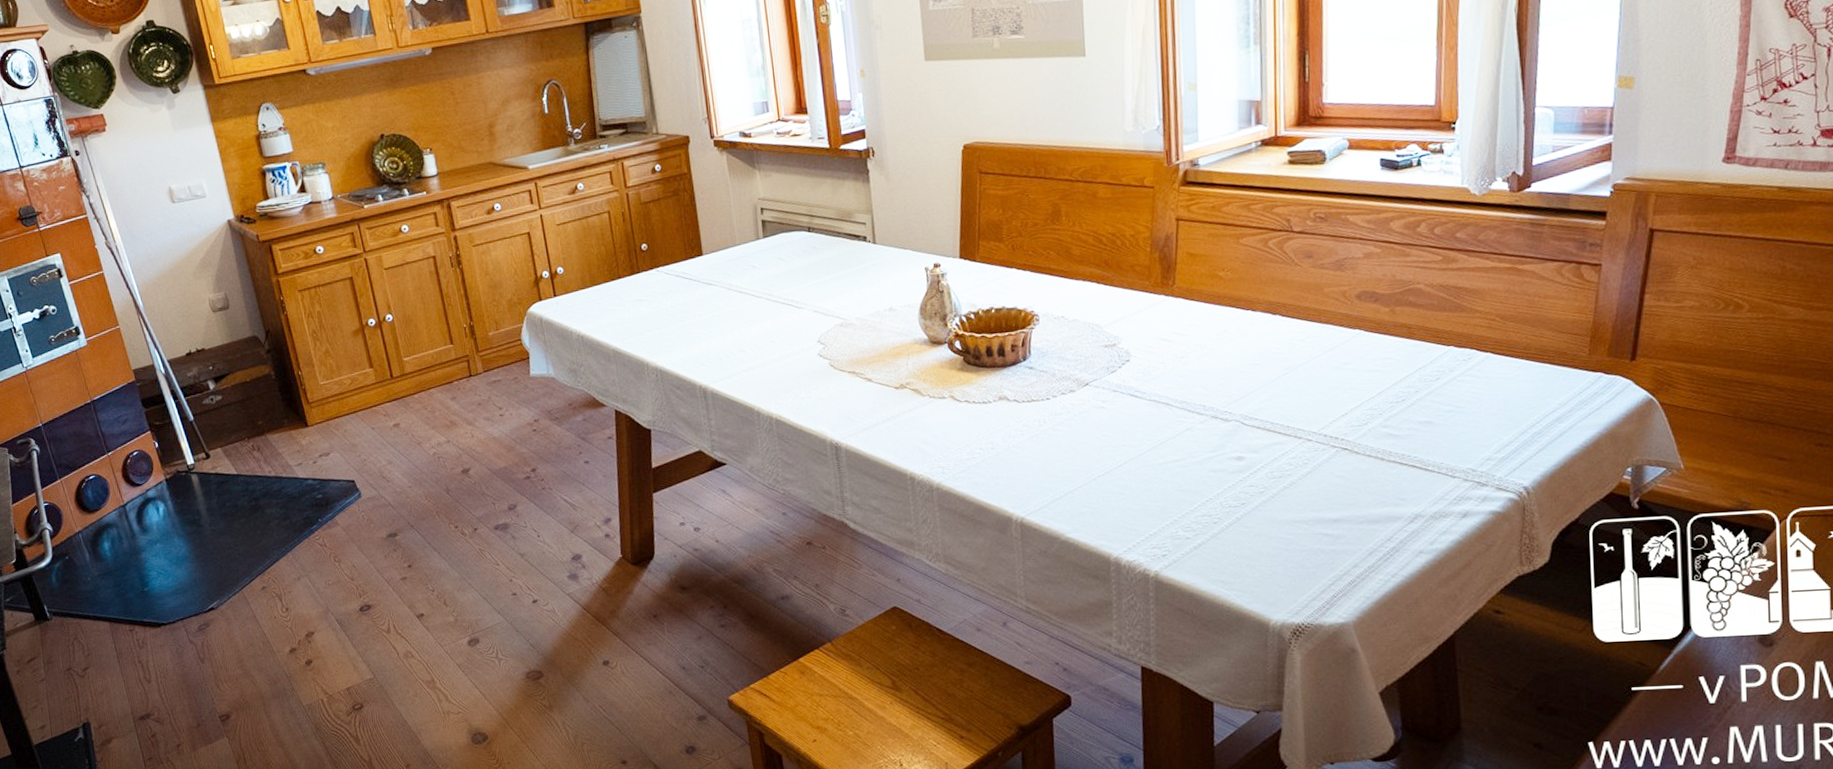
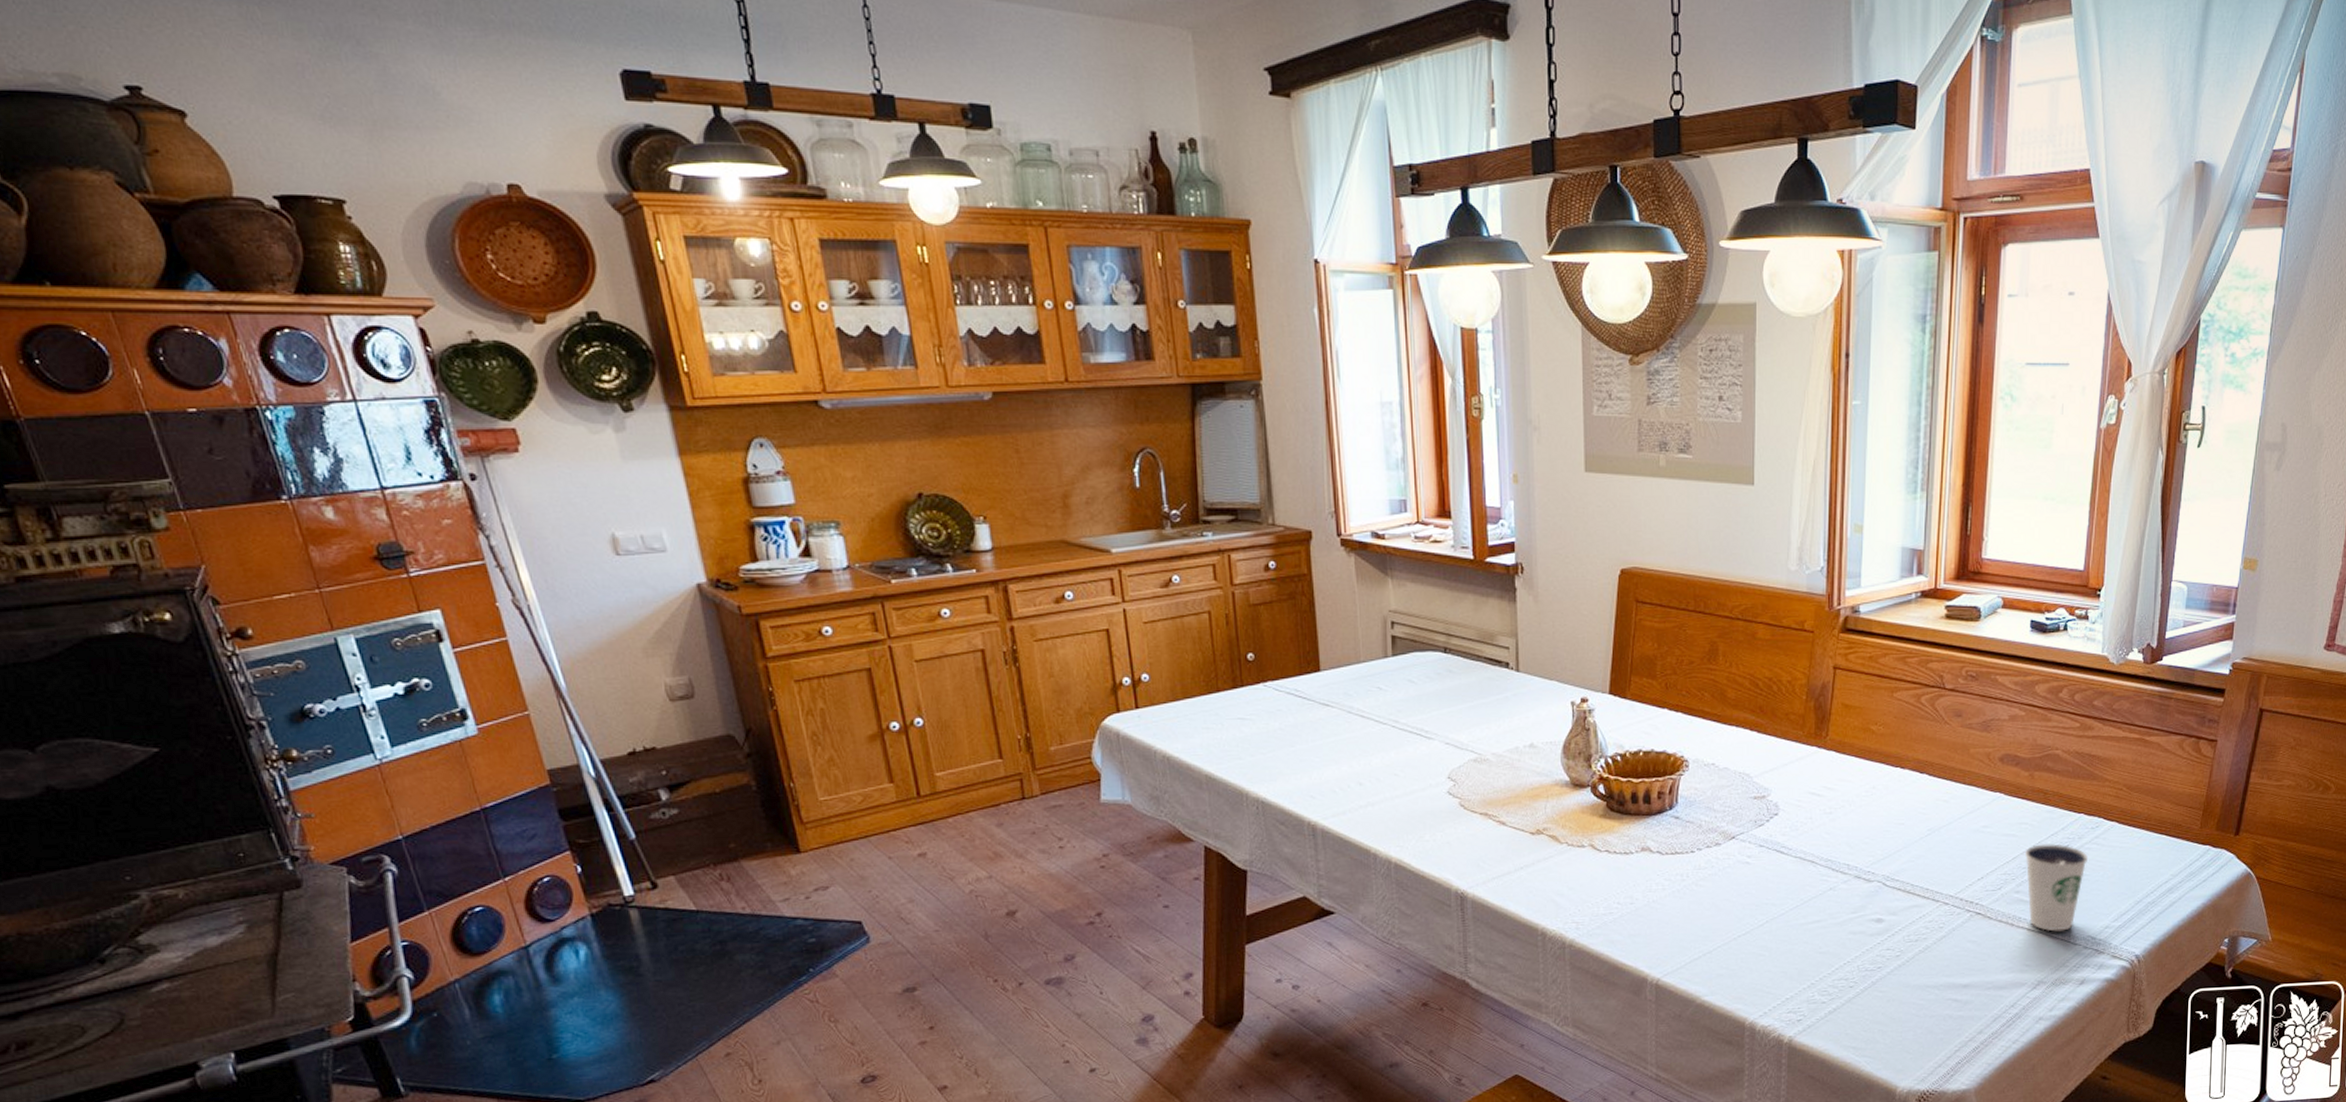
dixie cup: none [1391,377,1461,465] -> present [2025,844,2088,932]

